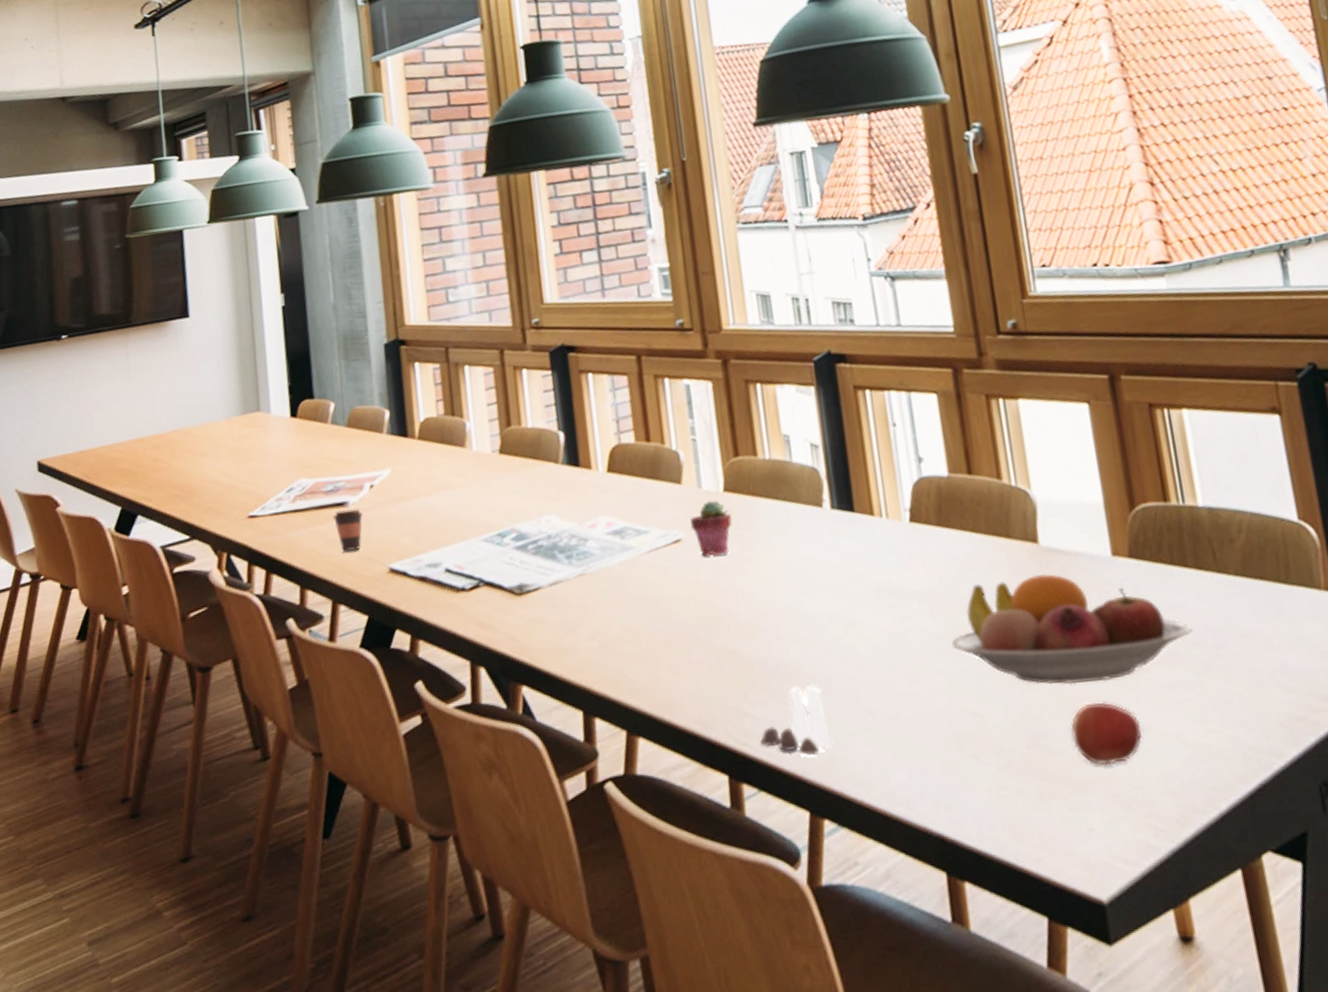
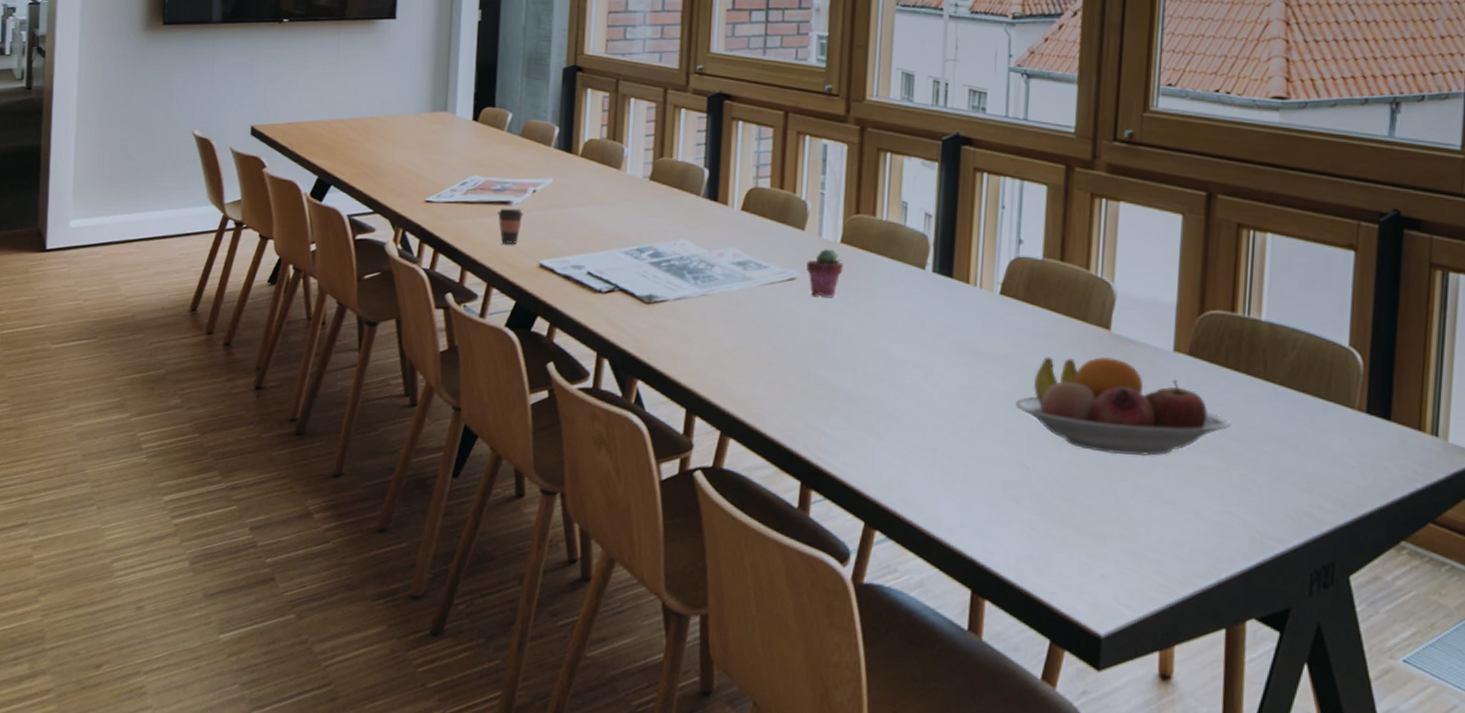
salt and pepper shaker set: present [761,687,834,755] -> none [834,419,896,477]
apple: present [1070,701,1143,766] -> none [1104,472,1167,527]

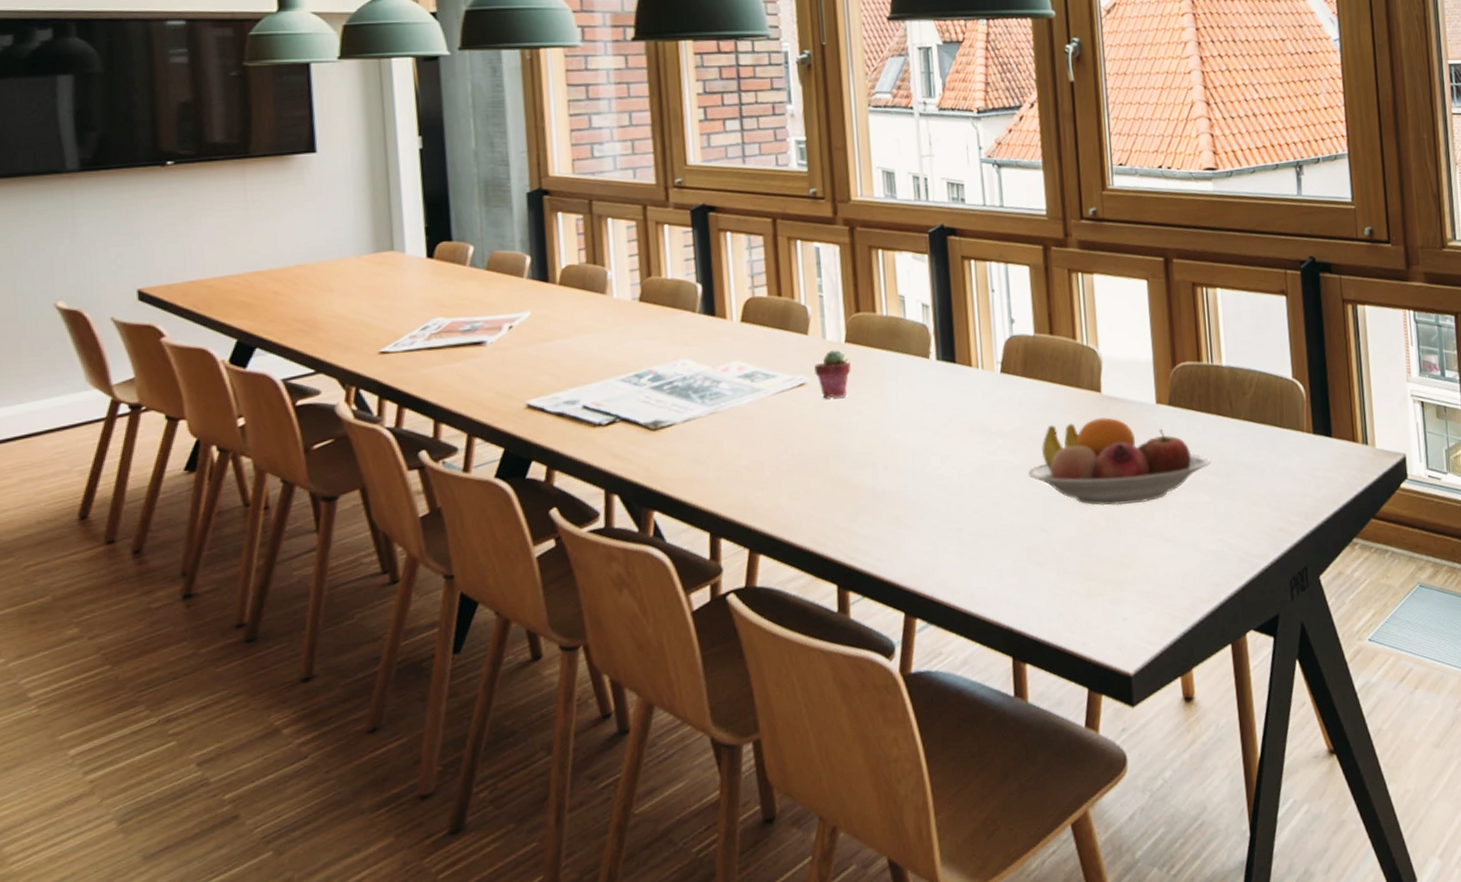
coffee cup: present [498,208,523,245] -> none [470,348,501,389]

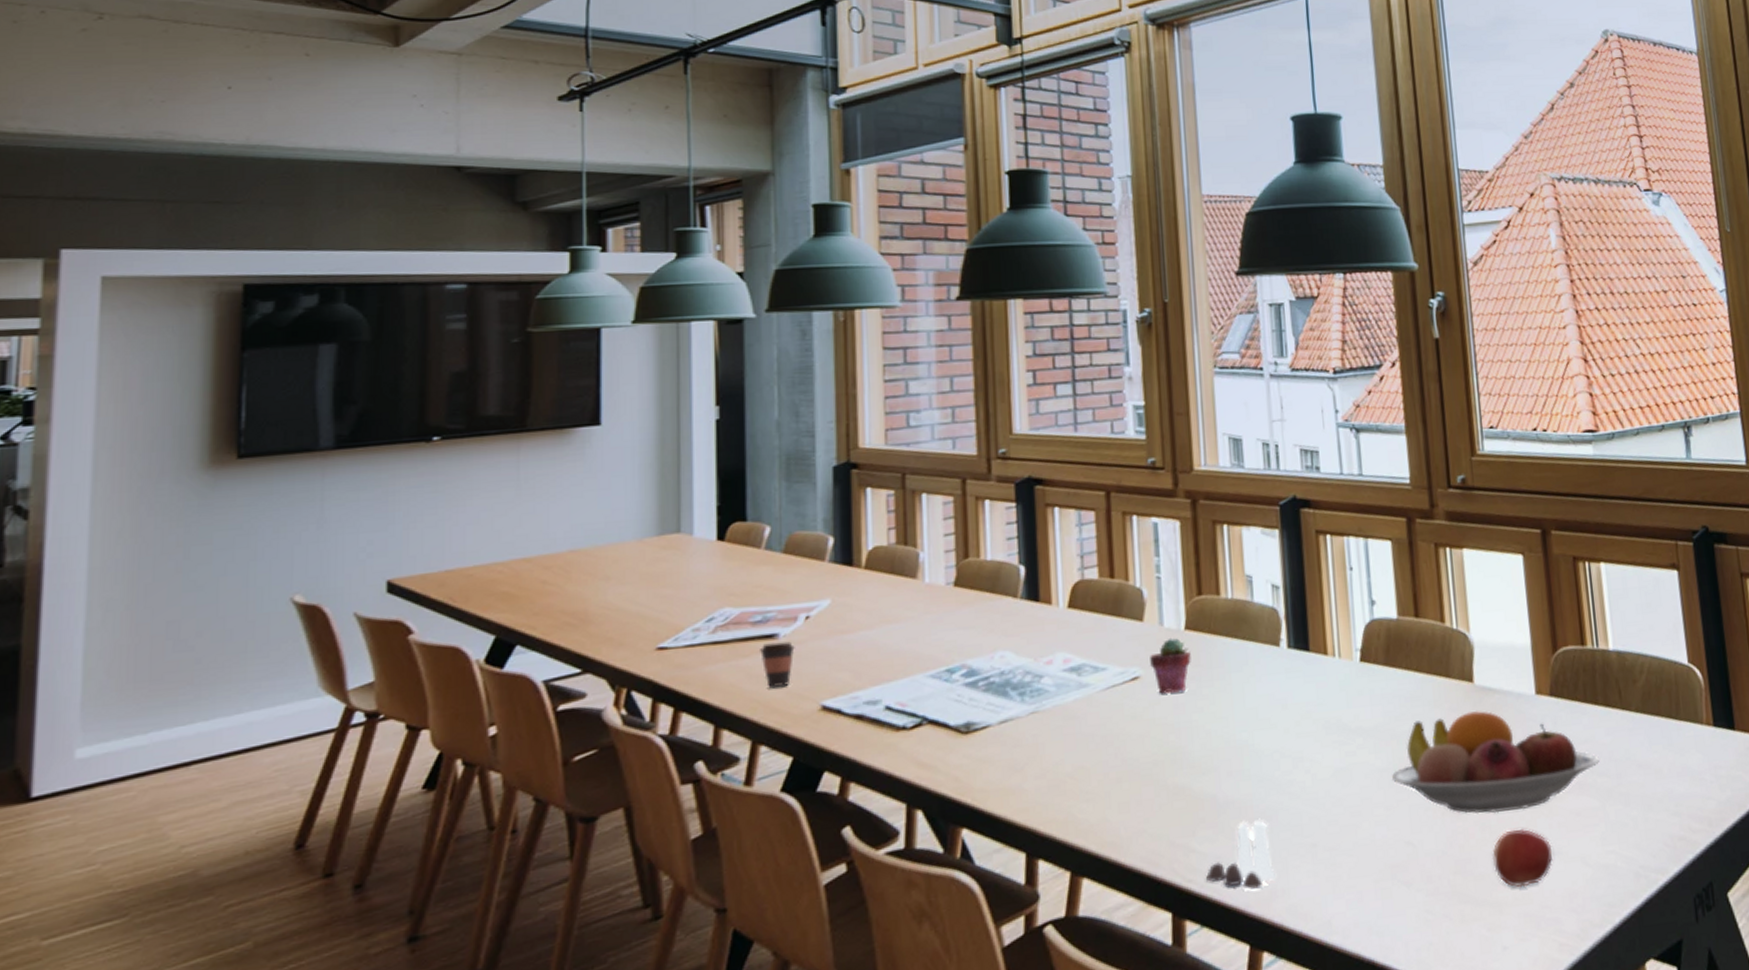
coffee cup: none [470,348,501,389] -> present [760,641,795,689]
salt and pepper shaker set: none [866,510,928,567] -> present [1206,822,1277,890]
apple: none [1115,519,1169,569] -> present [1492,828,1554,888]

